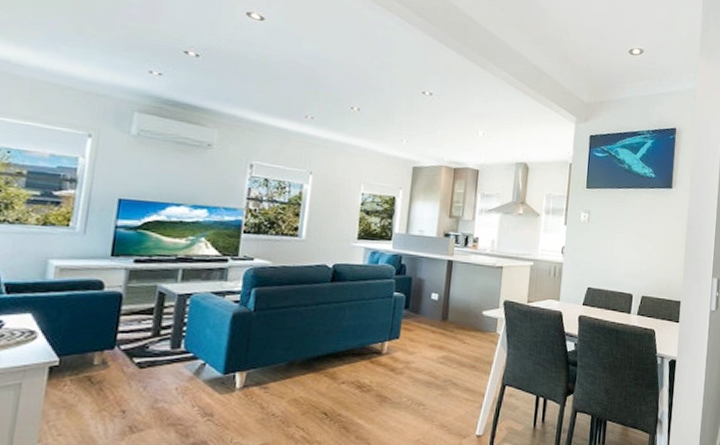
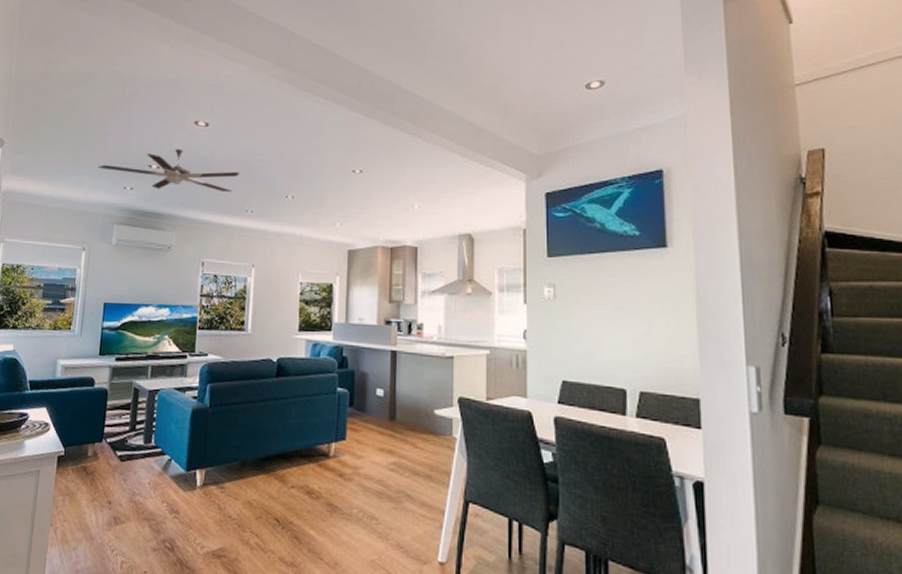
ceiling fan: none [111,37,299,96] -> present [97,149,239,193]

